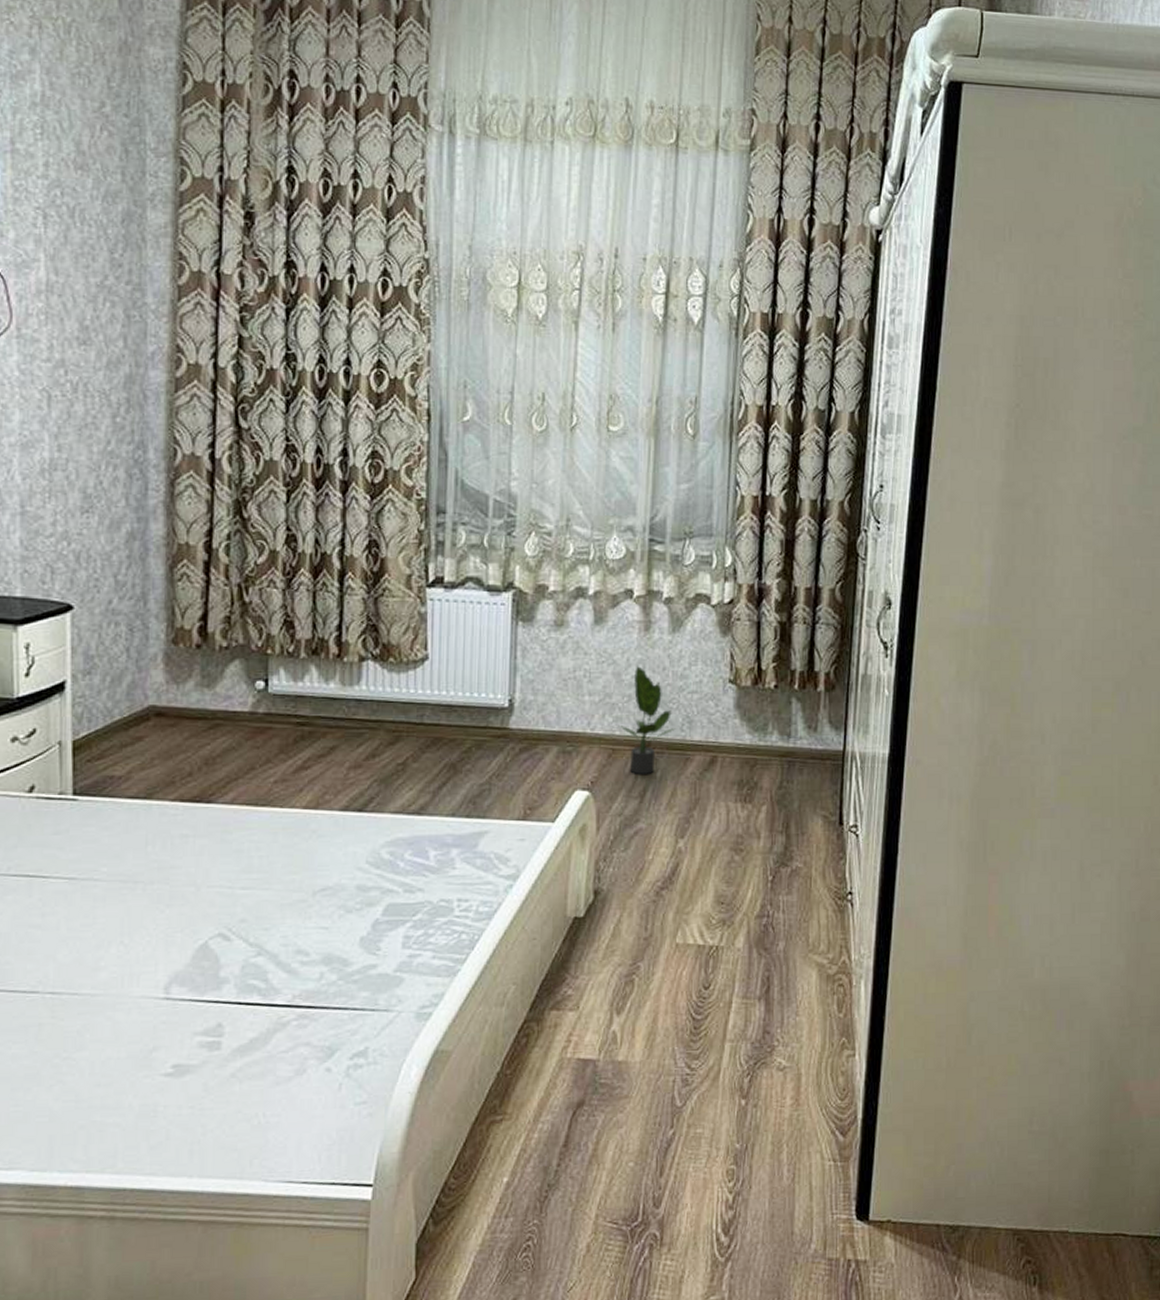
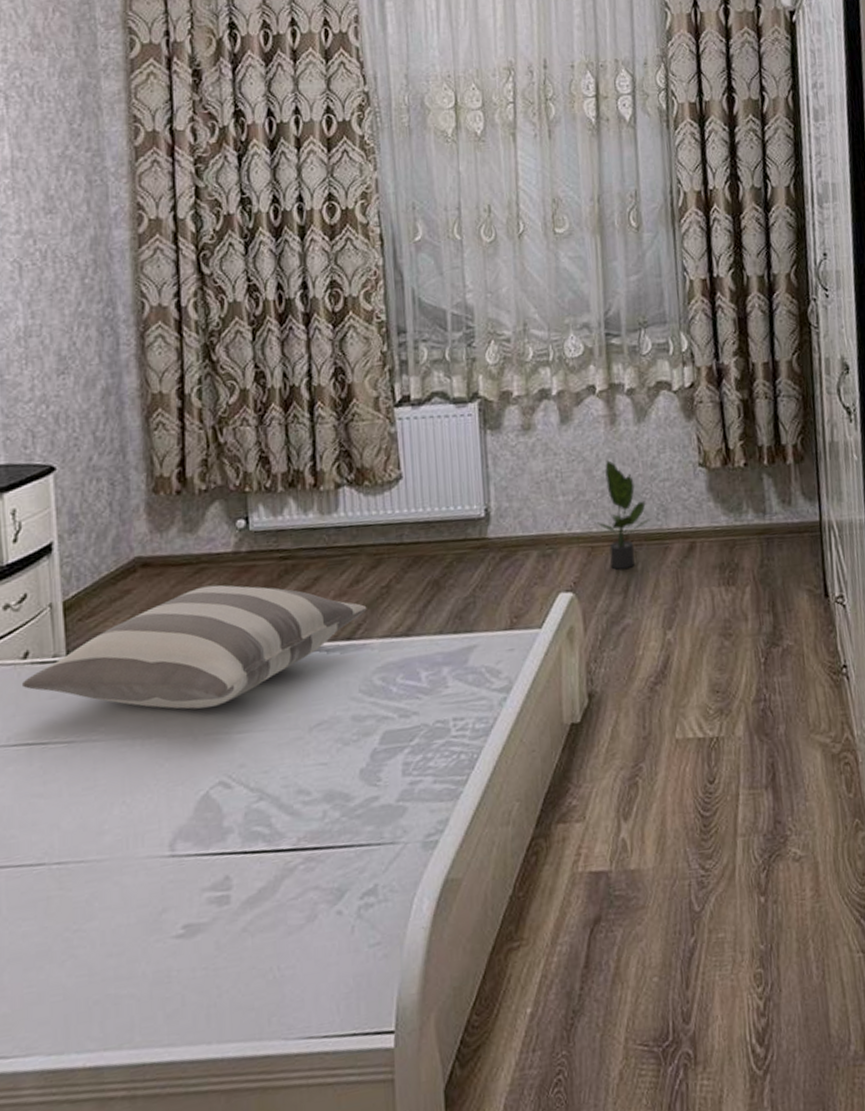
pillow: none [25,742,381,861] -> present [21,584,367,709]

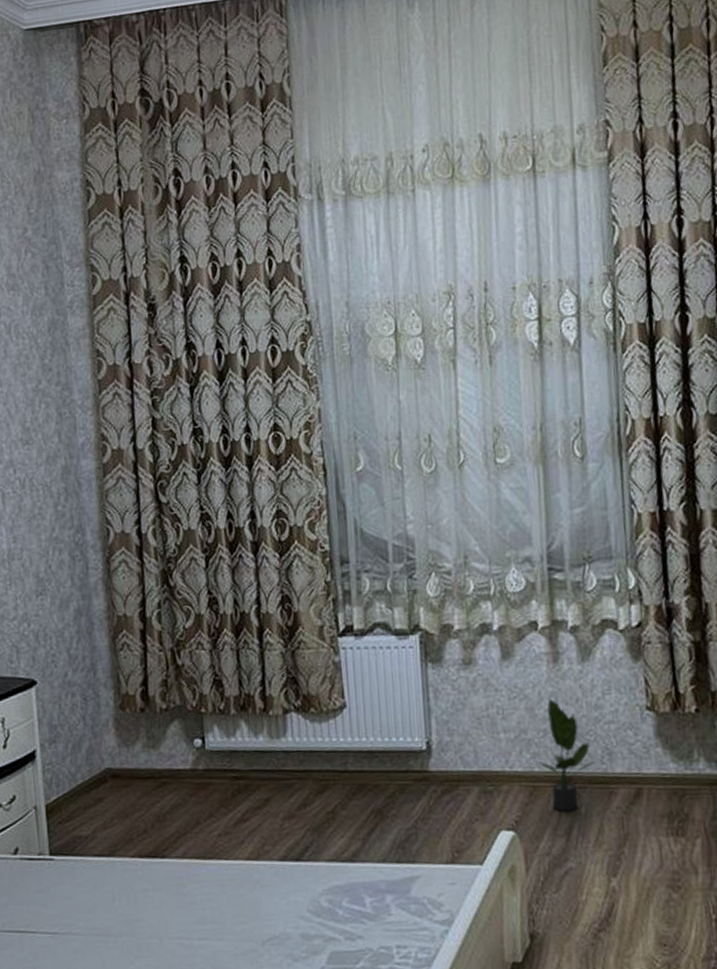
pillow: present [21,584,367,709] -> none [13,799,314,914]

